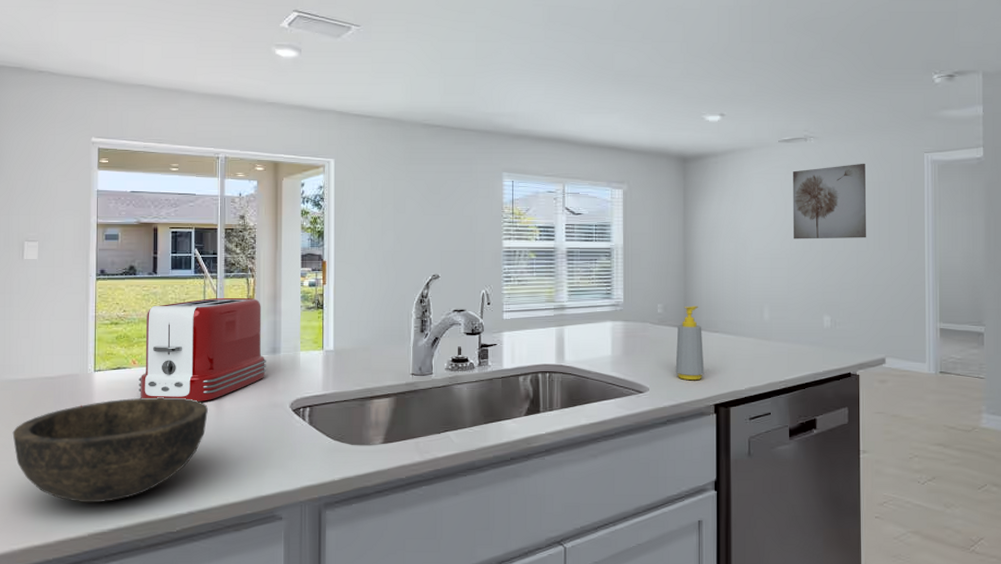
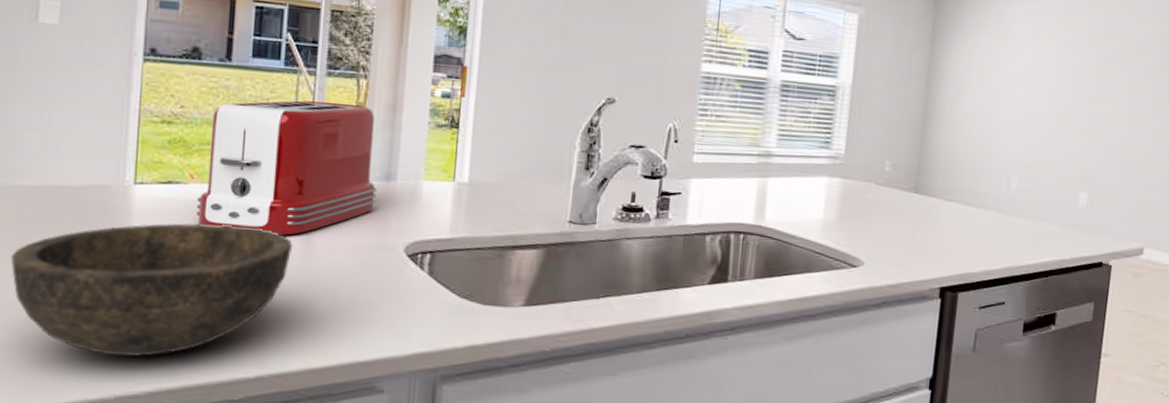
soap bottle: present [675,306,705,381] -> none [898,166,936,258]
wall art: present [792,163,867,239] -> none [1057,12,1151,104]

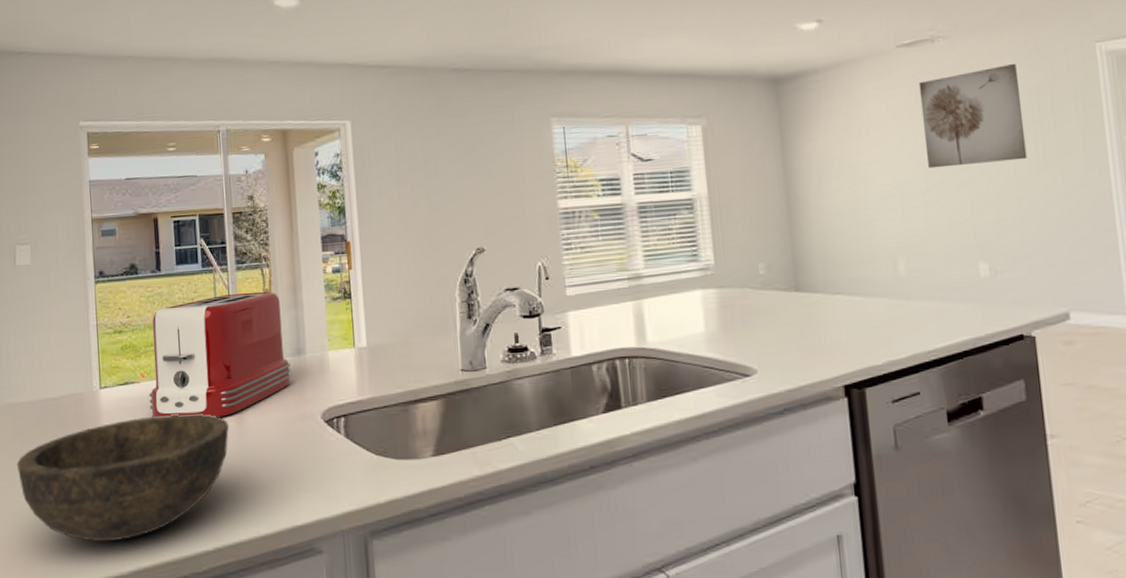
wall art: none [1057,12,1151,104] -> present [918,63,1028,169]

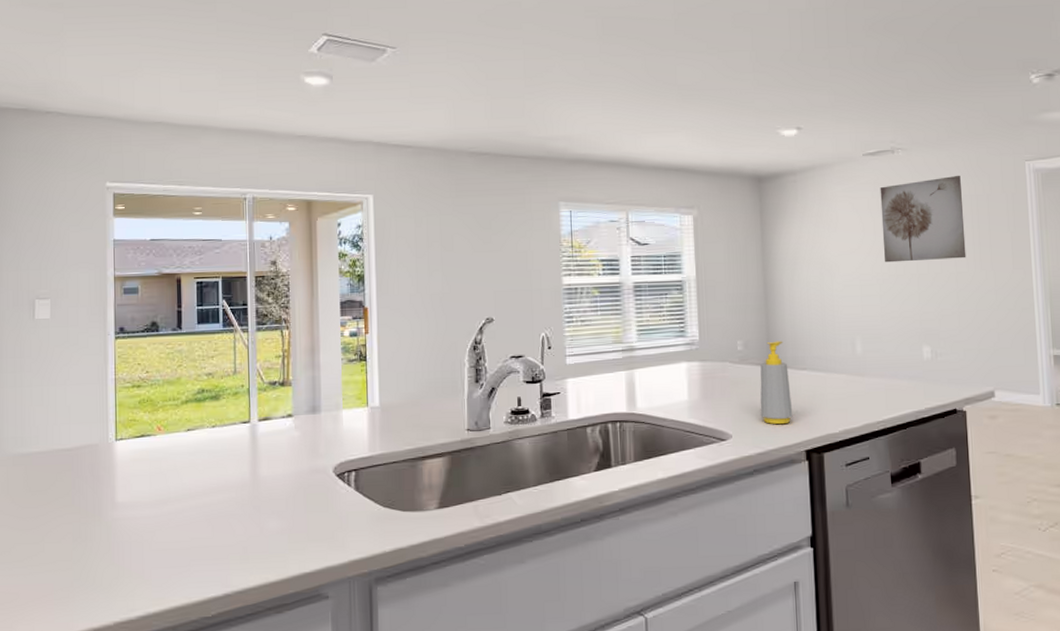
bowl: present [16,413,229,542] -> none [27,466,243,588]
toaster: present [149,292,291,417] -> none [165,352,306,470]
soap bottle: none [786,262,827,357] -> present [760,341,793,425]

